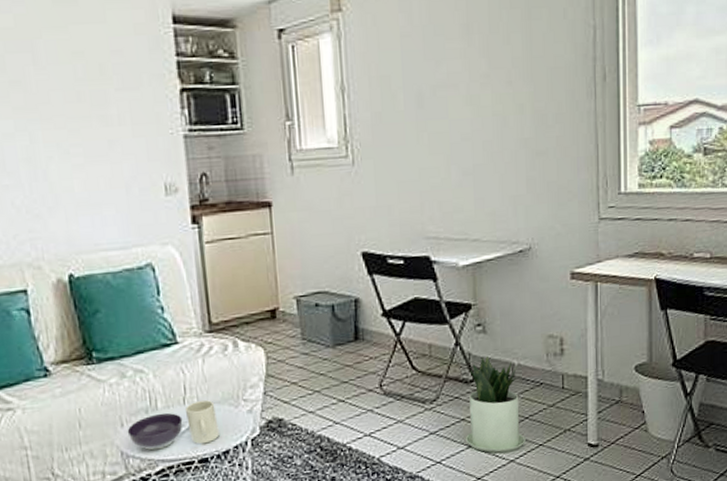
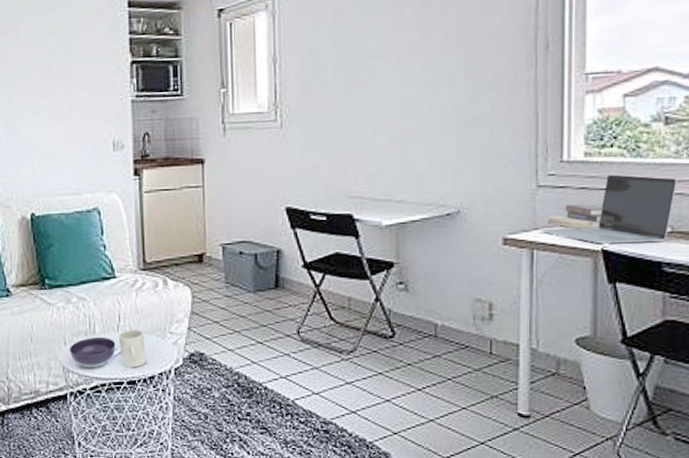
planter: present [465,355,526,453] -> none [382,313,447,410]
laptop: none [604,205,715,273] -> present [542,174,678,244]
books: none [609,234,655,259] -> present [547,204,603,229]

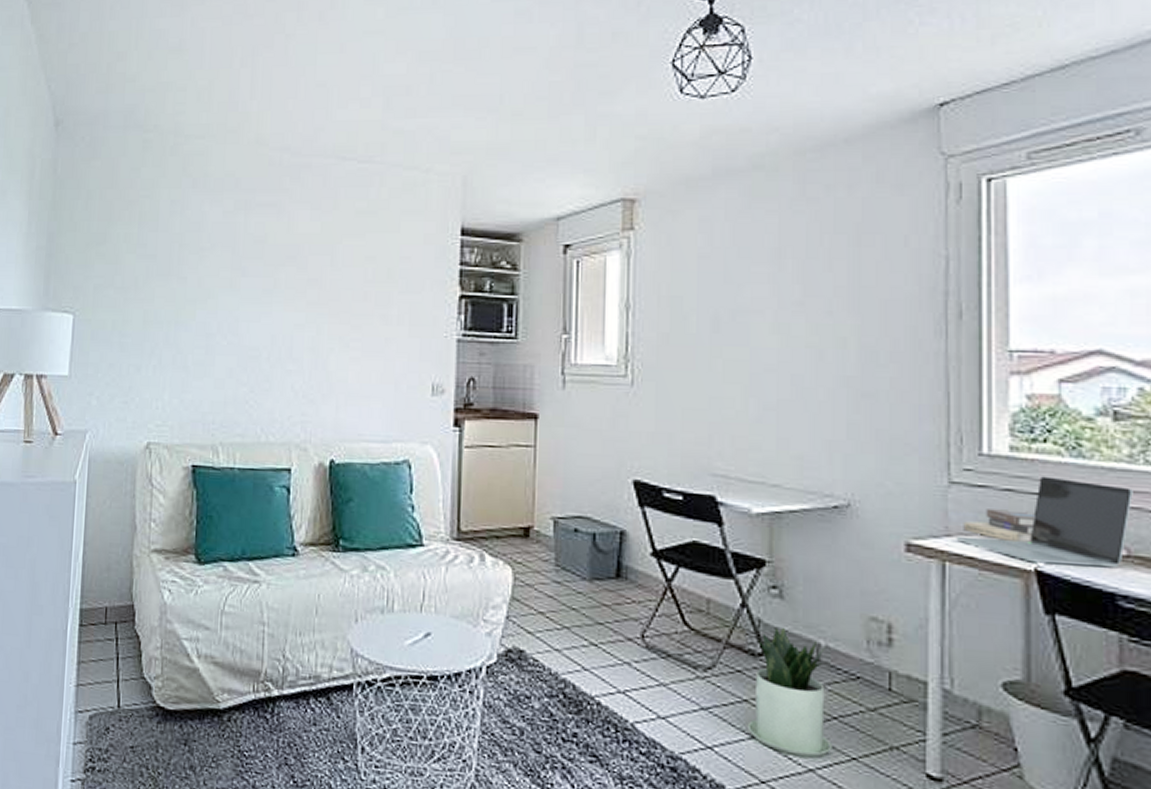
bowl: present [69,337,116,368] -> none [360,616,417,655]
cup: present [118,329,147,368] -> none [420,611,454,660]
planter: none [382,313,447,410] -> present [747,627,832,758]

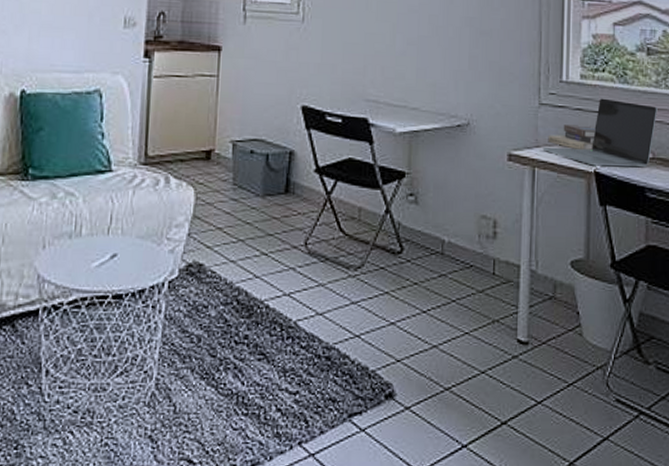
planter: present [747,627,832,758] -> none [387,228,451,335]

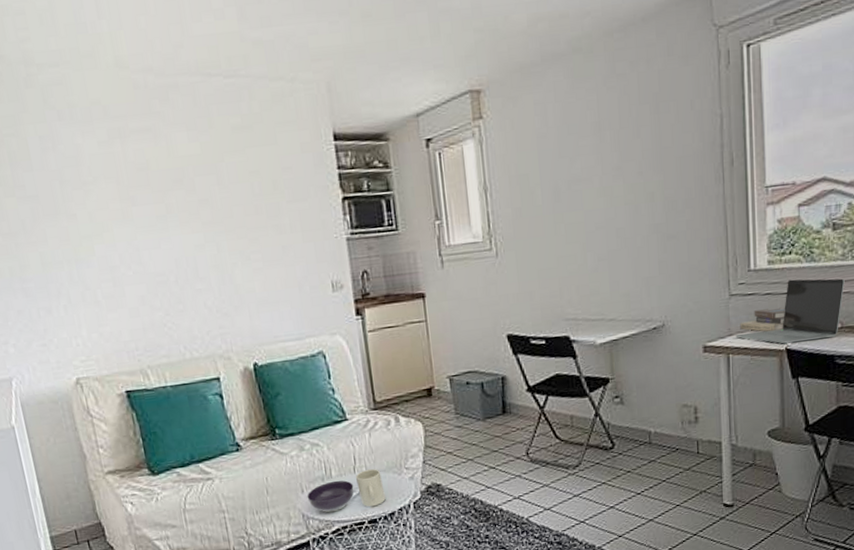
bowl: none [47,240,104,278] -> present [307,480,354,513]
cup: none [107,232,139,279] -> present [355,468,386,507]

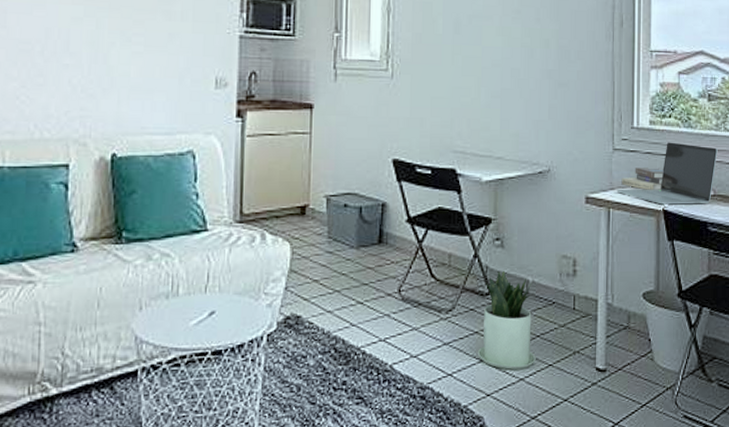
bowl: present [307,480,354,513] -> none [144,299,202,338]
cup: present [355,468,386,507] -> none [205,289,237,336]
planter: none [606,424,663,513] -> present [477,270,536,370]

